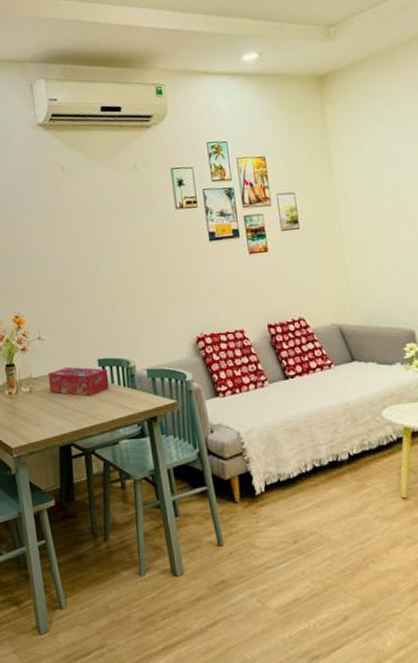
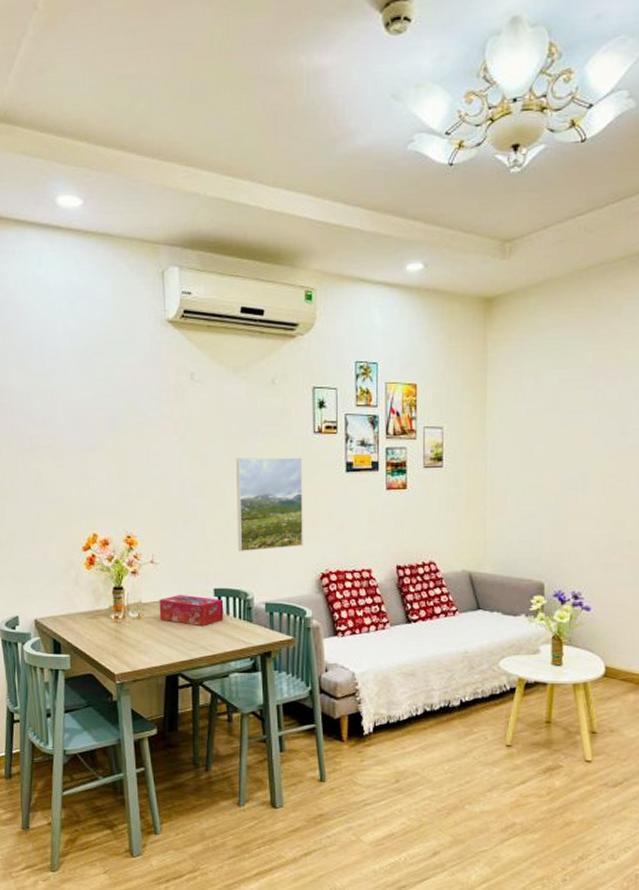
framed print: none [108,231,177,323] -> present [236,457,303,552]

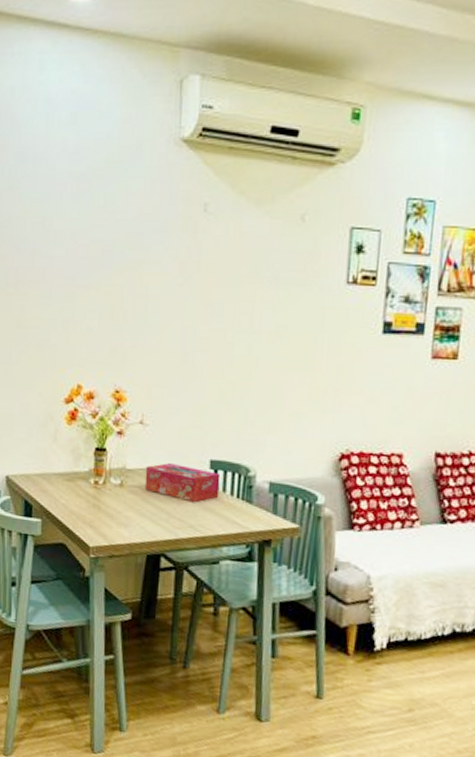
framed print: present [236,457,303,552] -> none [242,308,330,421]

